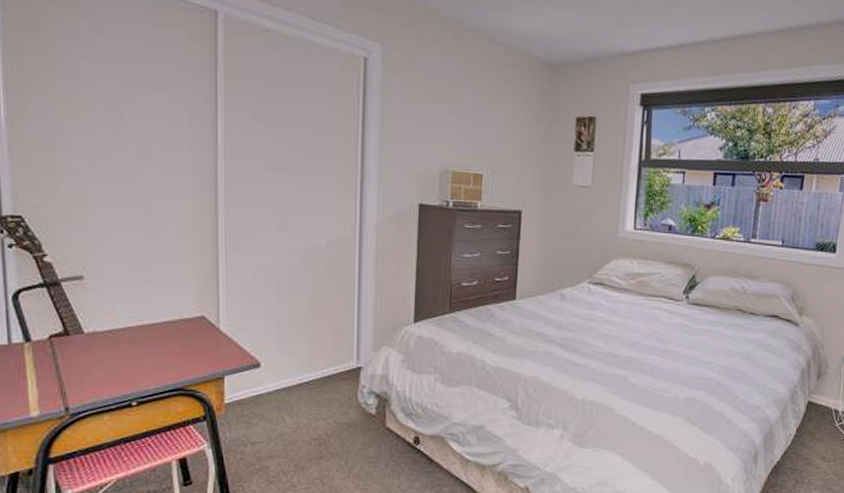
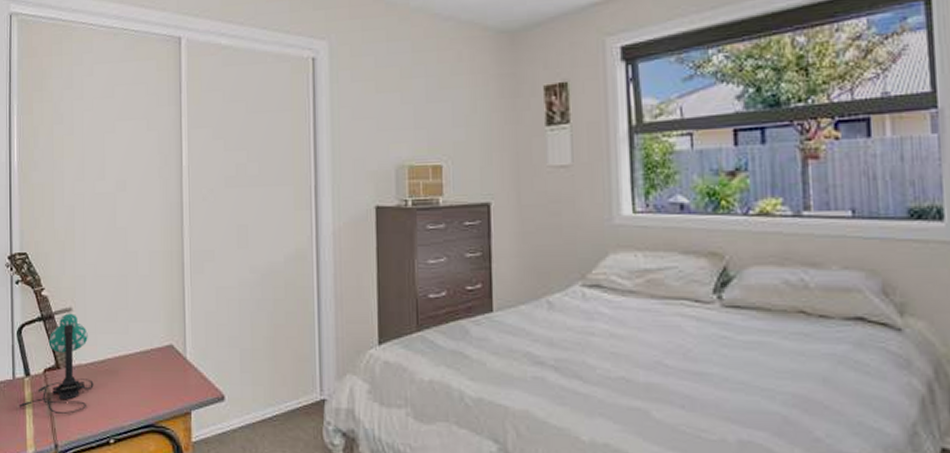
desk lamp: none [16,281,112,379] -> present [17,313,94,414]

